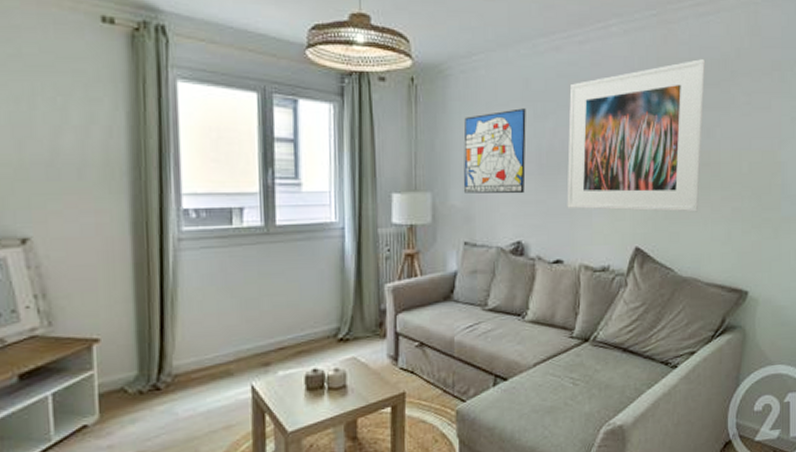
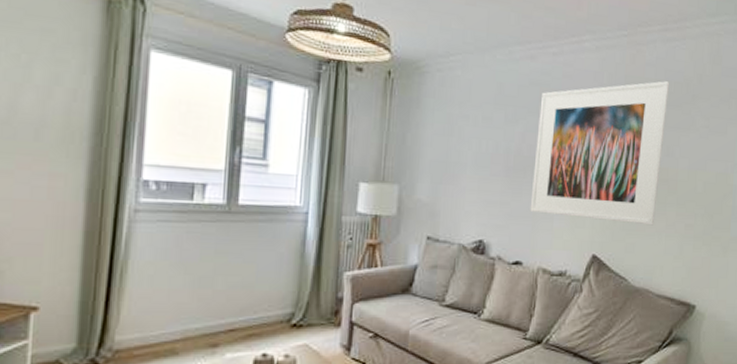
wall art: present [463,108,526,194] -> none [430,111,498,194]

